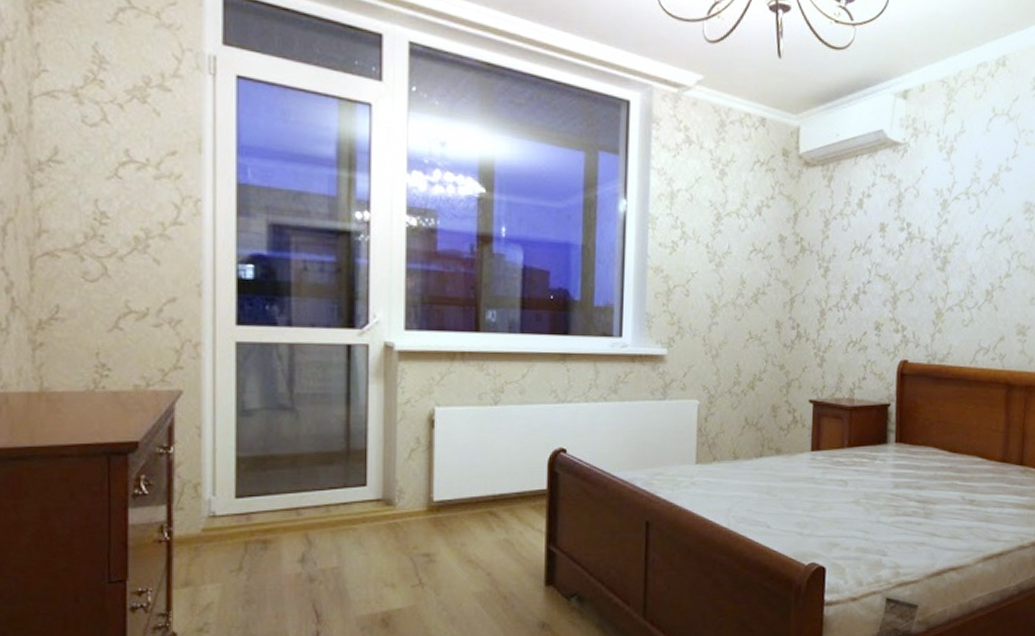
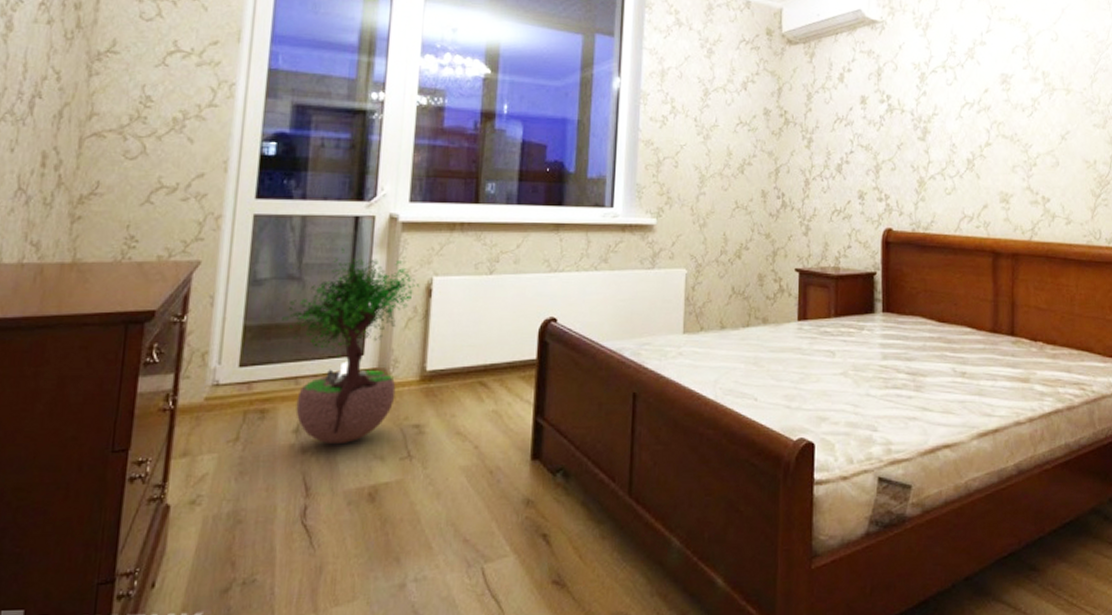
potted tree: none [277,377,421,574] -> present [282,247,420,445]

